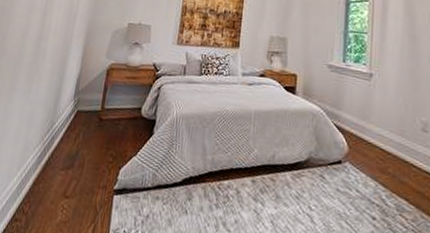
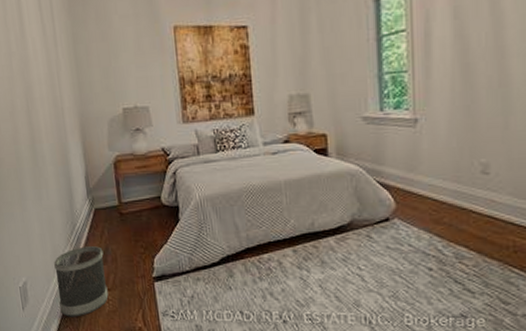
wastebasket: none [10,147,73,224] -> present [54,246,109,317]

